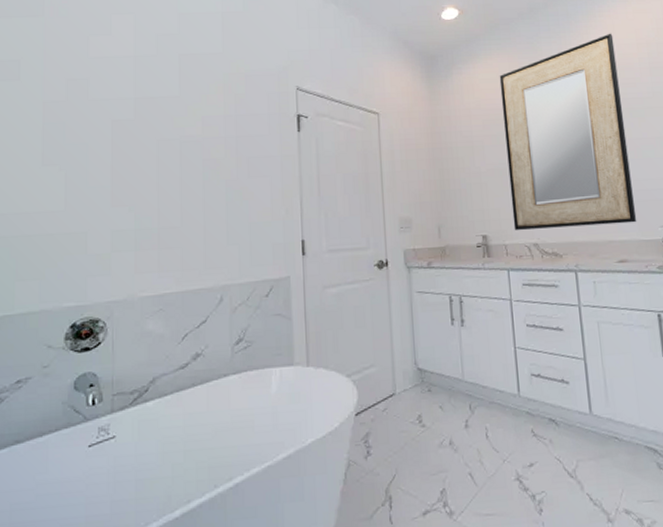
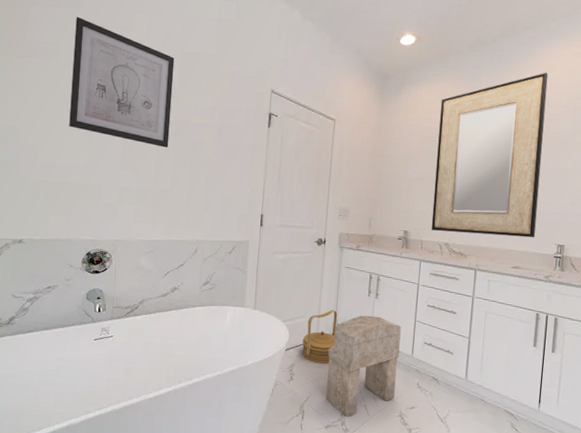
wall art: none [37,26,173,173] -> present [69,16,175,148]
basket: none [375,349,418,426] -> present [302,309,338,364]
stool: none [411,349,506,494] -> present [326,315,401,417]

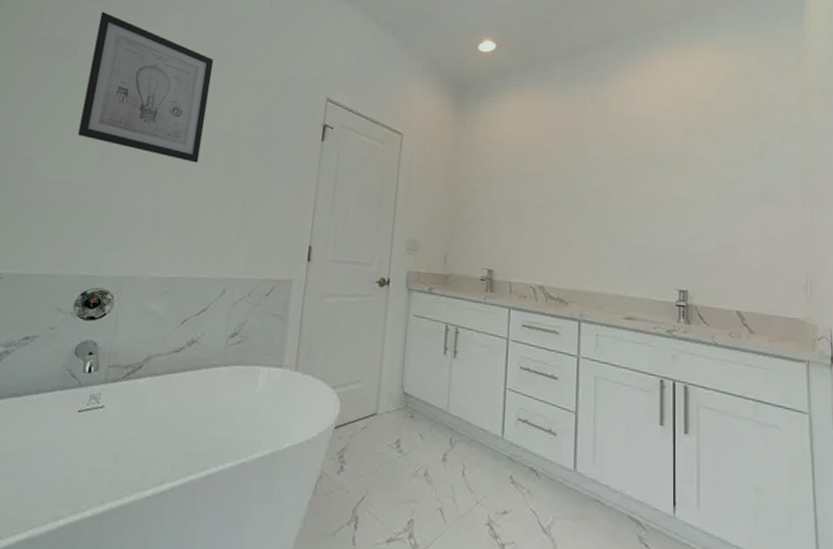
basket: present [302,309,338,364] -> none [357,371,405,448]
stool: present [326,315,401,417] -> none [387,380,487,526]
home mirror: present [431,72,548,238] -> none [521,85,651,281]

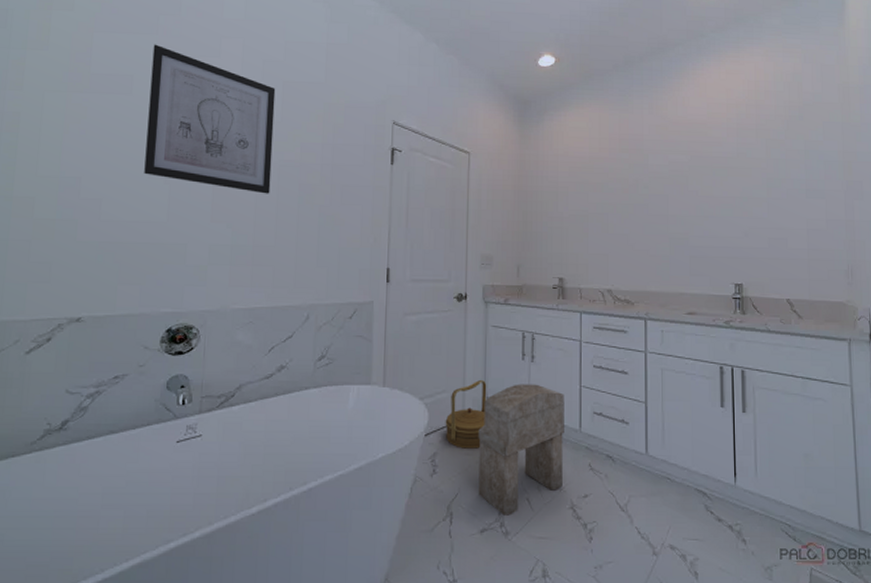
basket: none [357,371,405,448] -> present [445,379,487,449]
stool: none [387,380,487,526] -> present [478,384,565,516]

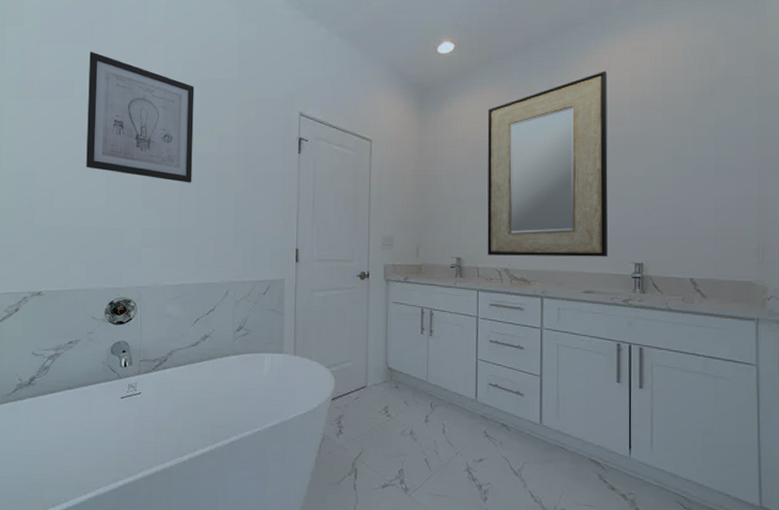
basket: present [445,379,487,449] -> none [350,351,388,413]
stool: present [478,384,565,516] -> none [380,355,461,474]
home mirror: none [589,91,709,278] -> present [487,70,609,257]

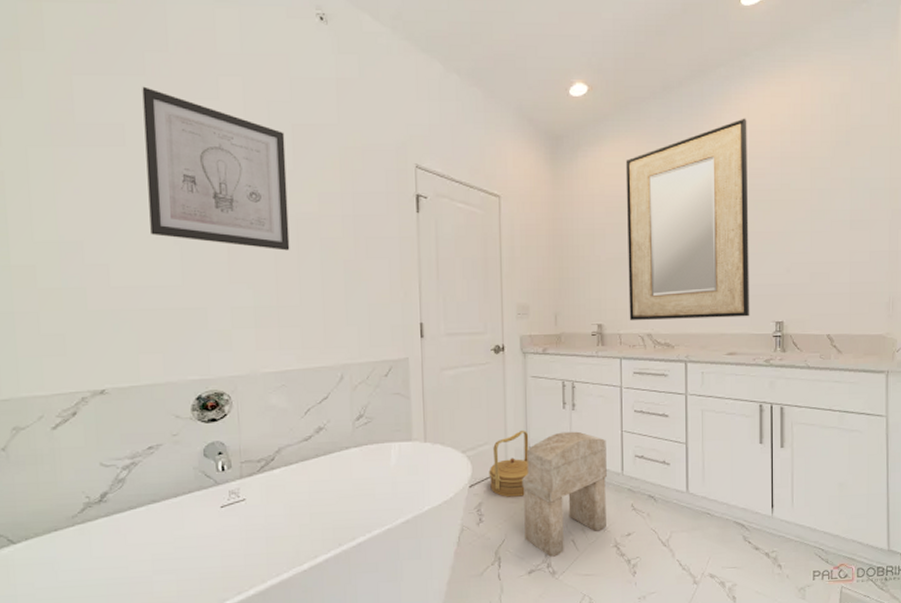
basket: none [350,351,388,413] -> present [488,430,529,497]
stool: none [380,355,461,474] -> present [522,431,607,557]

